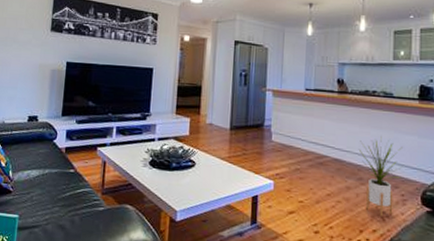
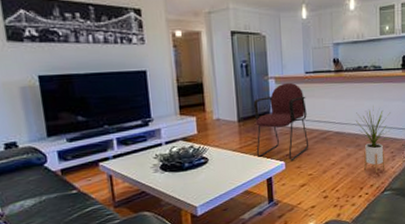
armchair: none [244,97,304,181] -> present [253,82,309,160]

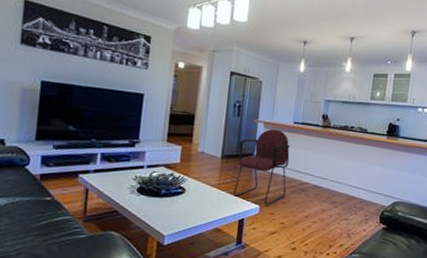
house plant: present [356,106,392,174] -> none [335,166,370,234]

